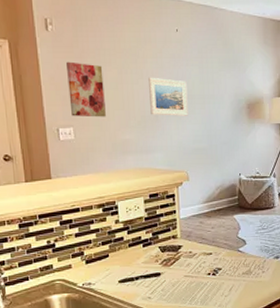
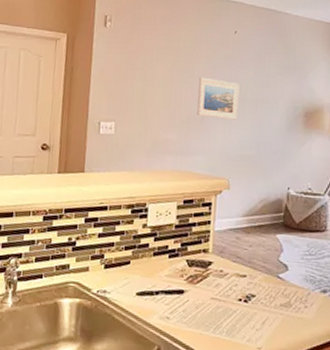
wall art: present [66,61,106,118] -> none [115,57,154,114]

